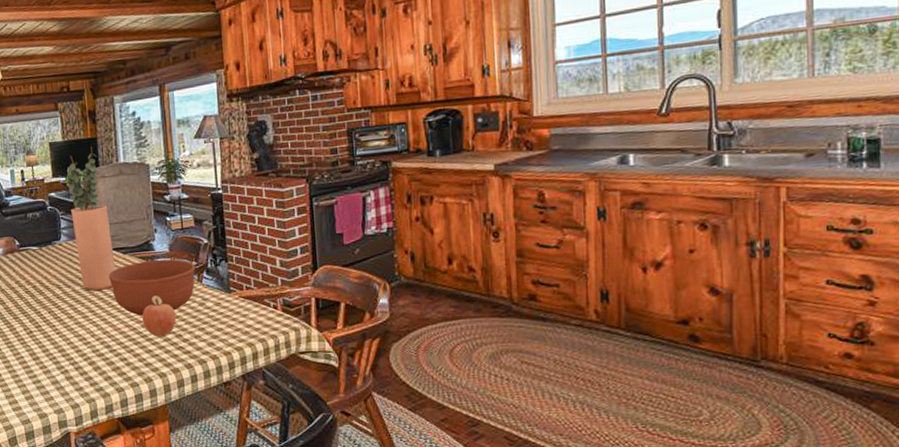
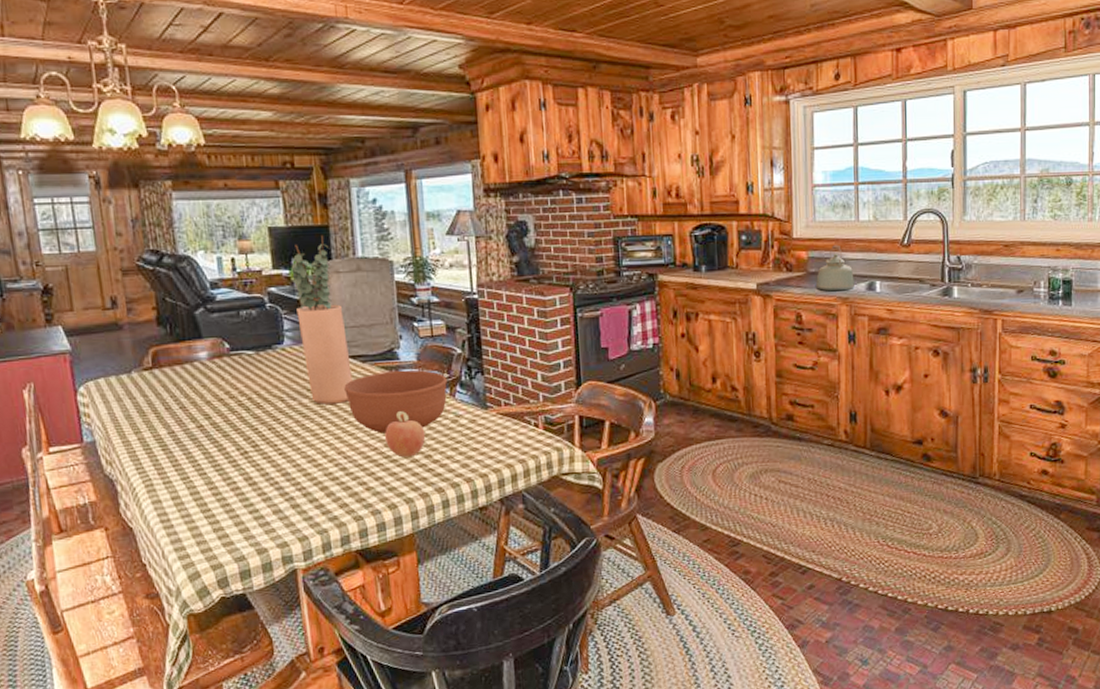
kettle: none [559,119,604,170] -> present [815,244,854,293]

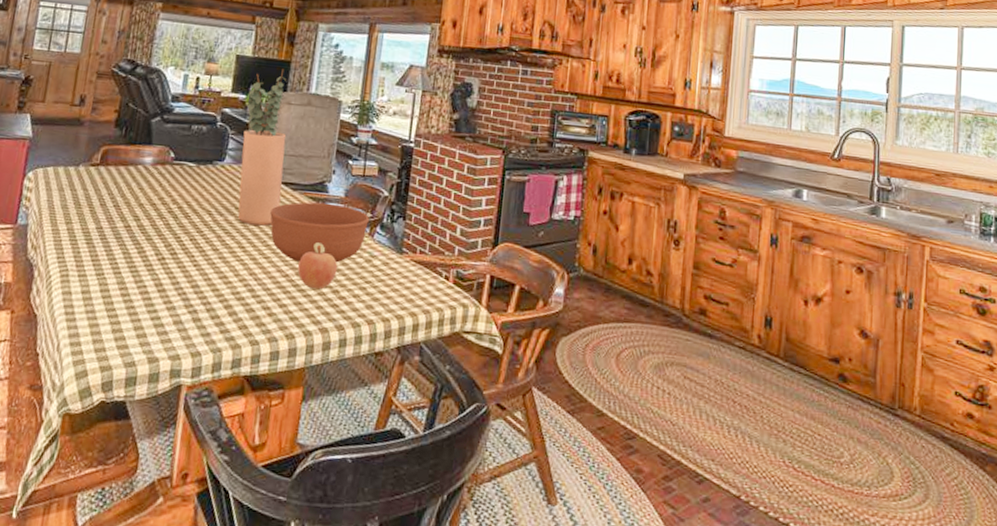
kettle: present [815,244,854,293] -> none [742,148,782,196]

